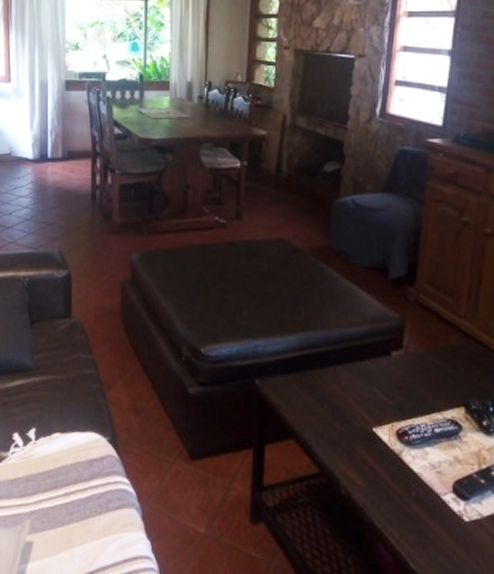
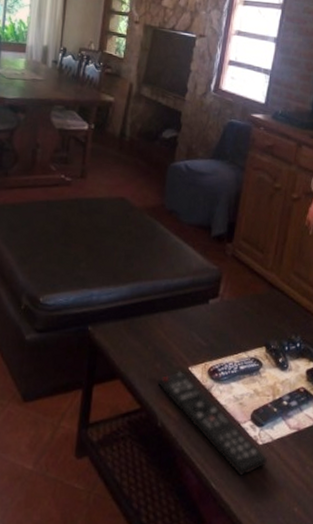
remote control: none [337,431,478,558] -> present [157,370,268,477]

